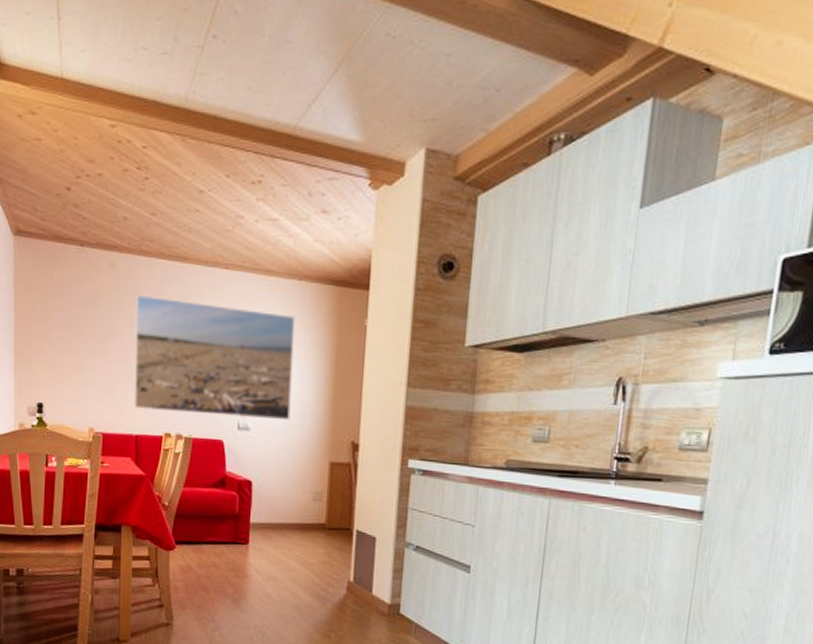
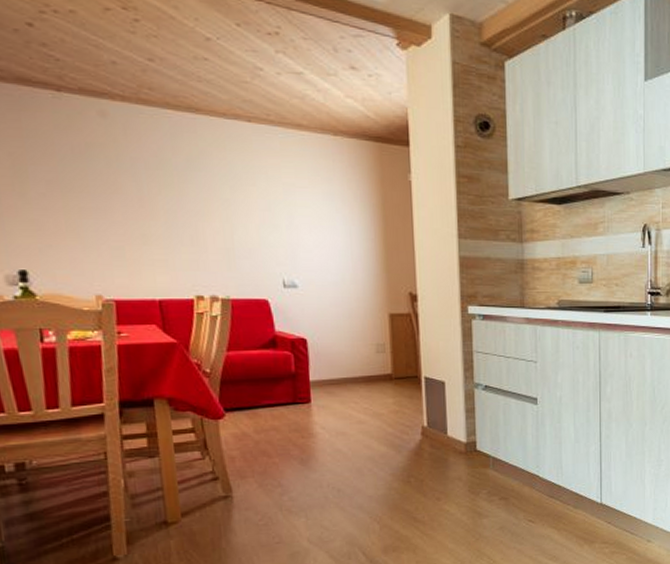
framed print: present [133,295,296,421] -> none [139,147,341,276]

